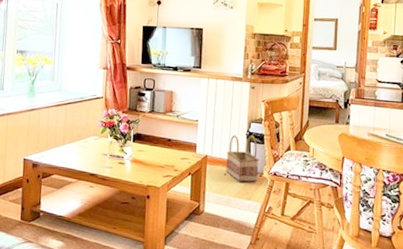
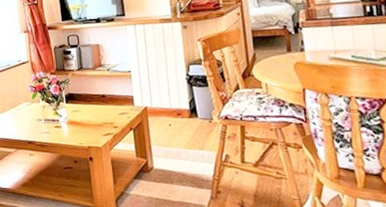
basket: present [226,134,259,183] -> none [167,78,208,132]

